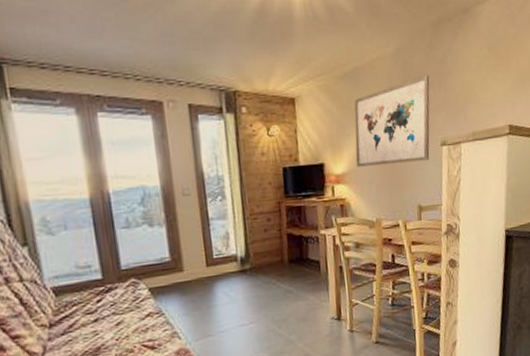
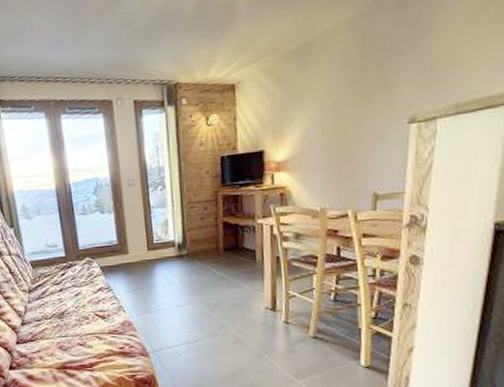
wall art: present [354,75,430,167] -> none [299,40,398,153]

